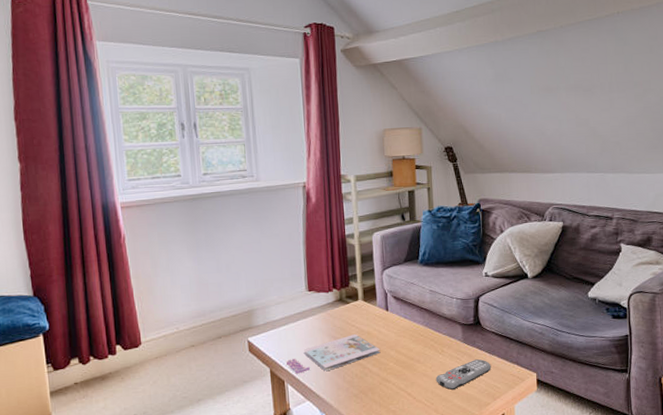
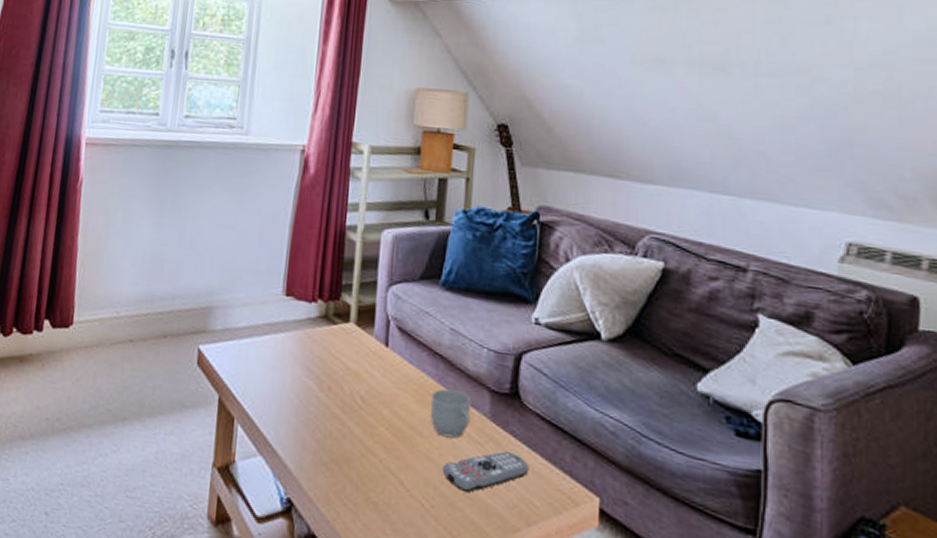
magazine: present [287,334,381,374] -> none [241,371,370,418]
mug: none [422,329,450,360] -> present [431,388,471,439]

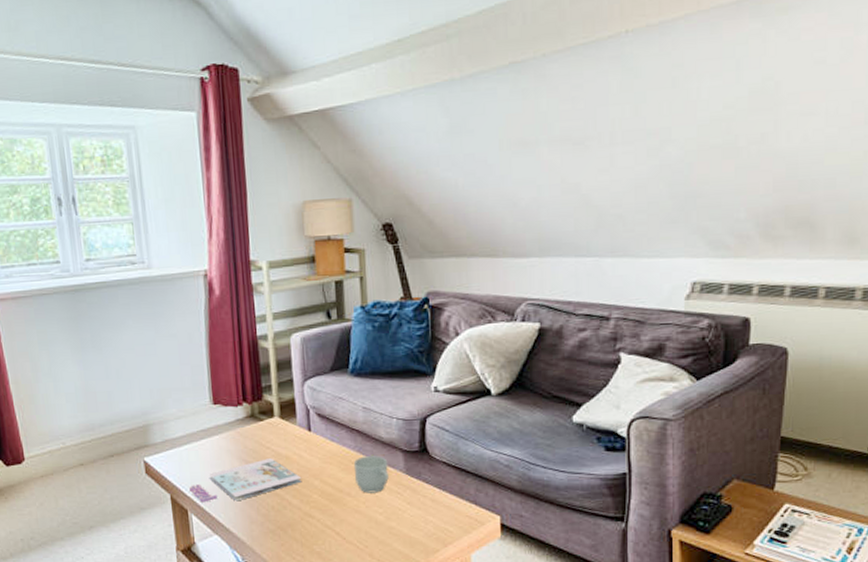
magazine: none [241,371,370,418] -> present [190,458,302,503]
remote control: present [442,451,530,493] -> none [370,495,442,532]

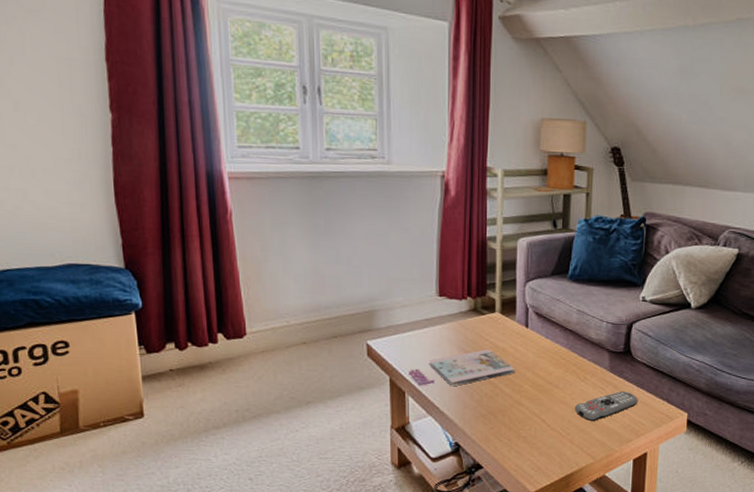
mug: present [353,456,389,493] -> none [564,353,595,387]
remote control: none [370,495,442,532] -> present [574,391,638,422]

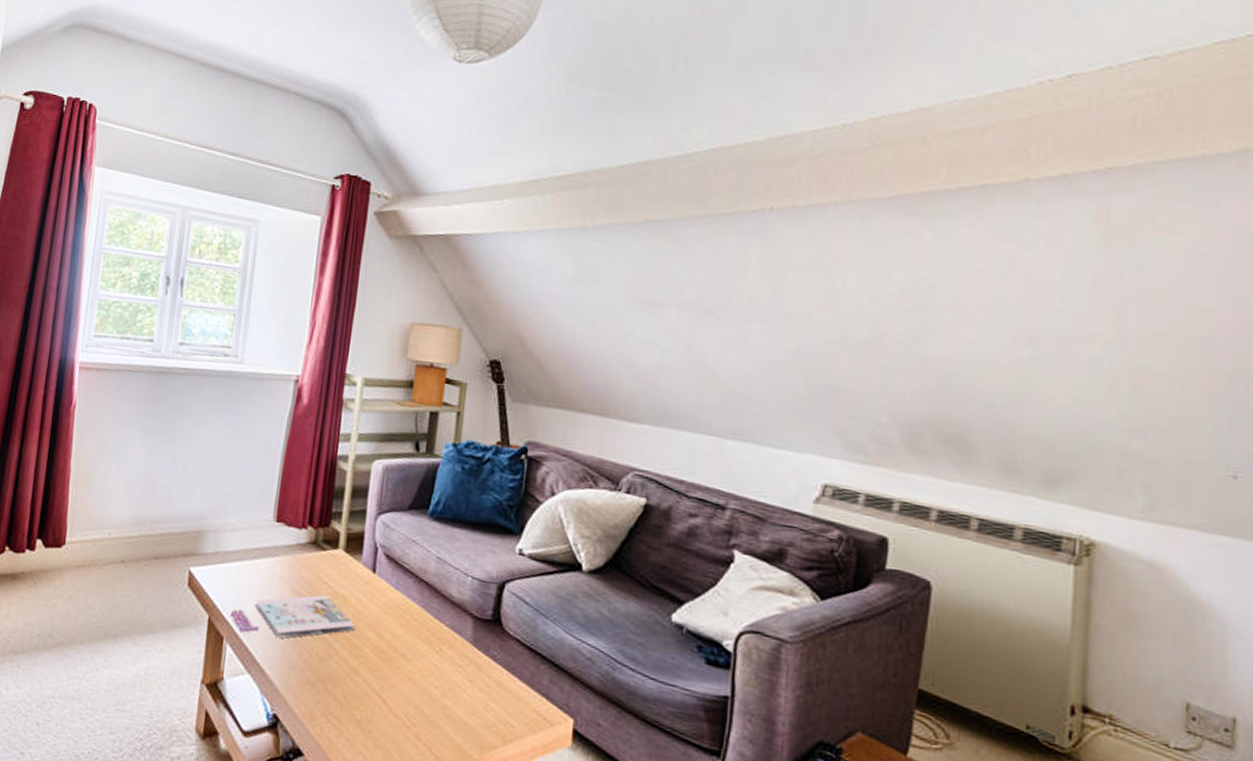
remote control: present [574,391,638,422] -> none [424,674,508,713]

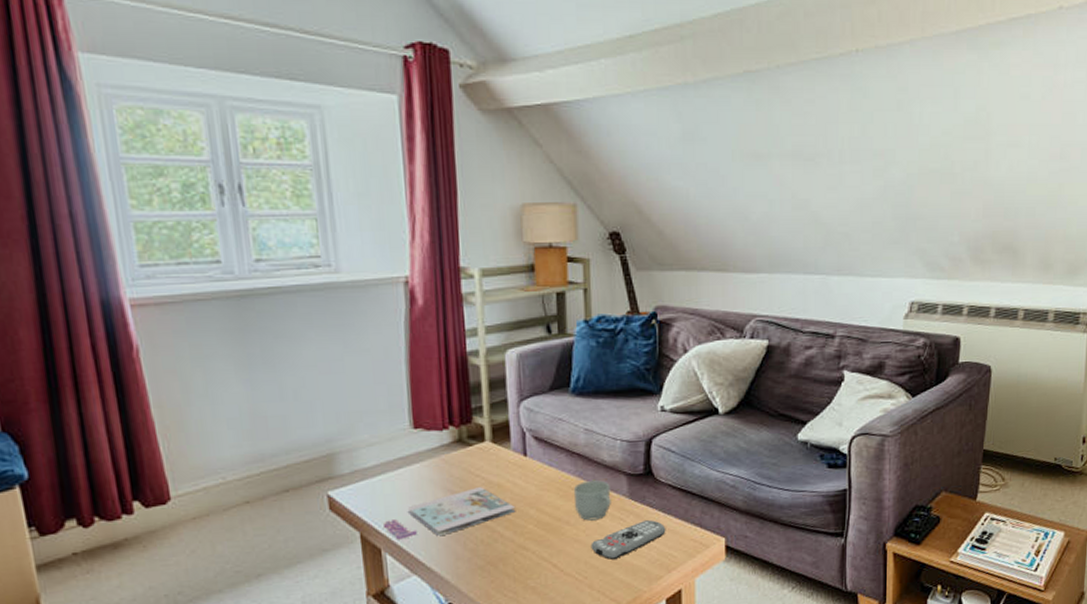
mug: none [414,614,455,661] -> present [573,480,611,521]
remote control: none [424,674,508,713] -> present [590,520,666,560]

